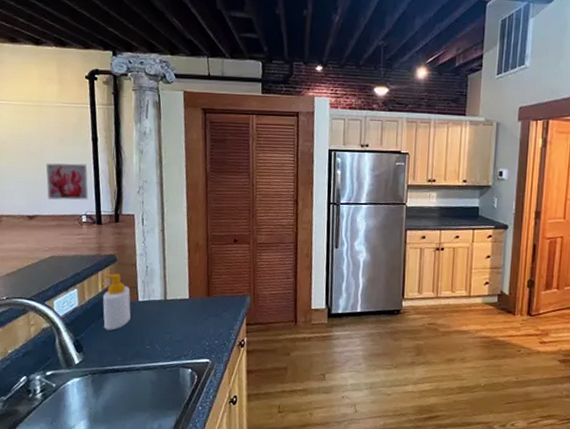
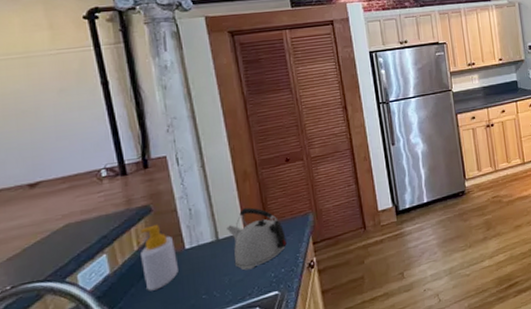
wall art: present [46,163,89,200] -> none [45,112,106,160]
kettle: none [174,277,224,334] -> present [226,207,287,271]

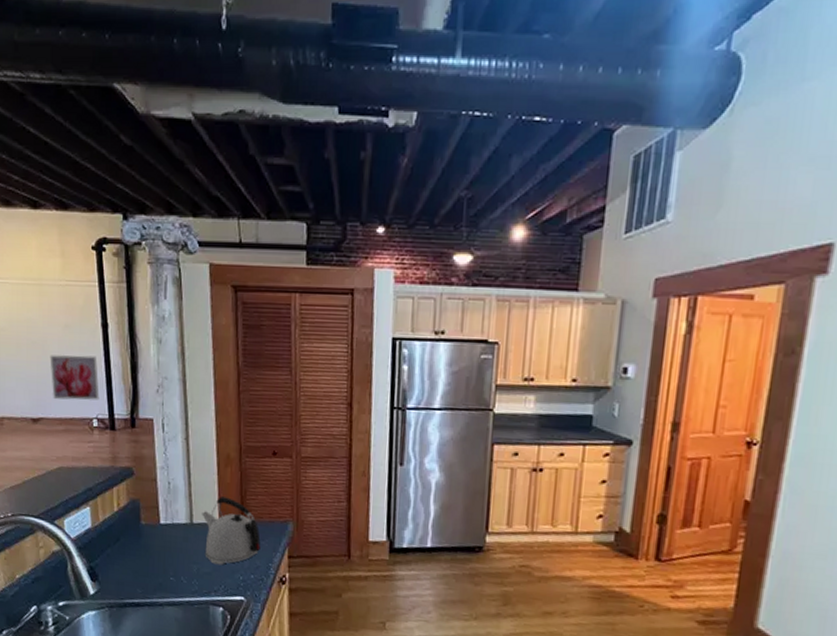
wall art: none [45,112,106,160] -> present [50,355,100,400]
soap bottle: present [140,224,178,291] -> none [119,489,152,557]

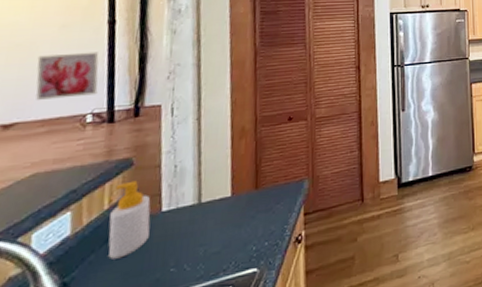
soap bottle: none [119,489,152,557] -> present [108,180,151,259]
kettle: present [202,496,261,565] -> none [212,168,276,242]

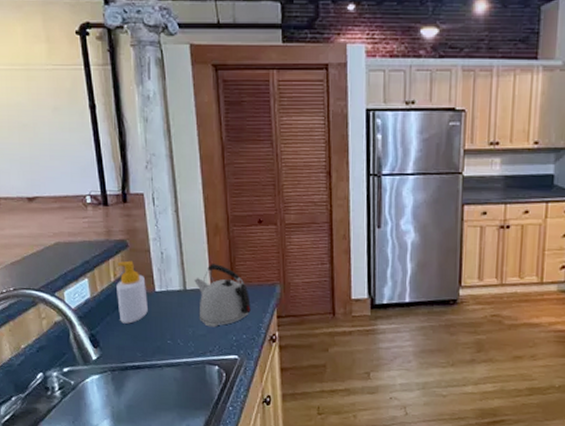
wall art: present [36,52,99,100] -> none [41,136,91,179]
kettle: none [212,168,276,242] -> present [194,264,251,328]

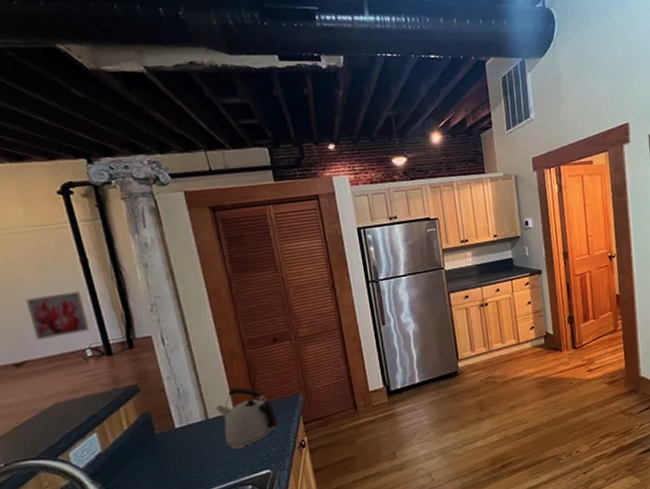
wall art: none [41,136,91,179] -> present [25,291,90,340]
soap bottle: present [116,260,148,324] -> none [129,404,170,469]

